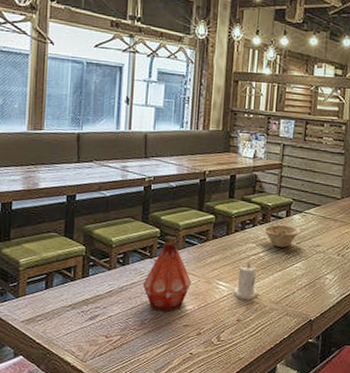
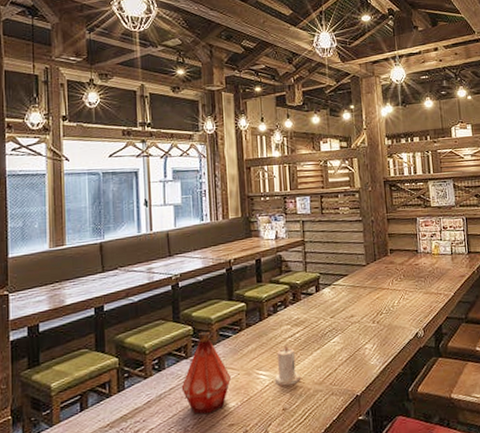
dish: present [262,224,301,247] -> none [294,300,333,325]

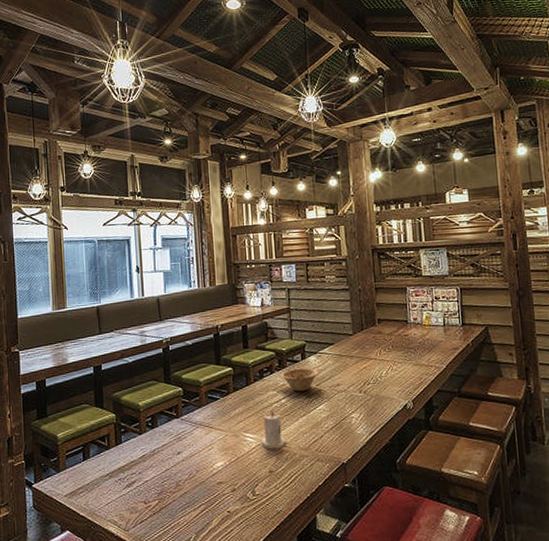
bottle: present [181,331,231,414] -> none [173,393,219,471]
dish: none [294,300,333,325] -> present [280,367,319,391]

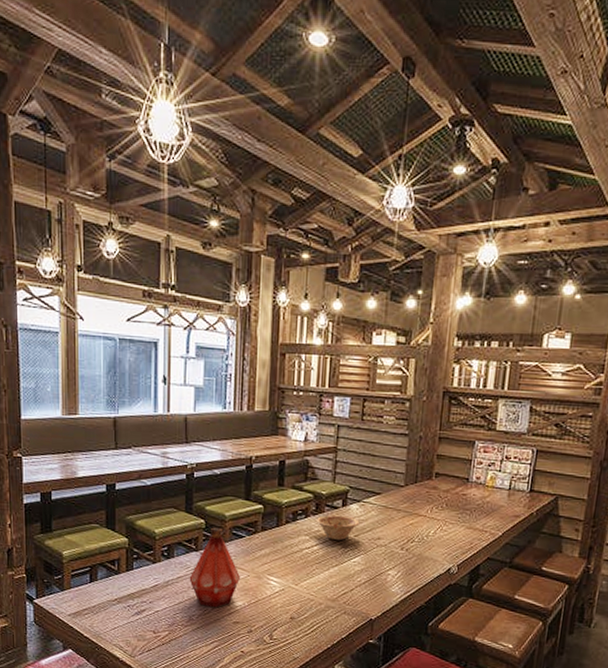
bottle: none [173,393,219,471] -> present [189,527,240,608]
candle: present [261,410,287,449] -> none [285,556,314,597]

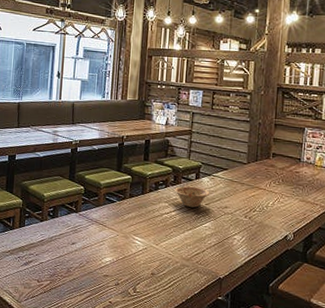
bottle: present [189,527,240,608] -> none [69,193,111,262]

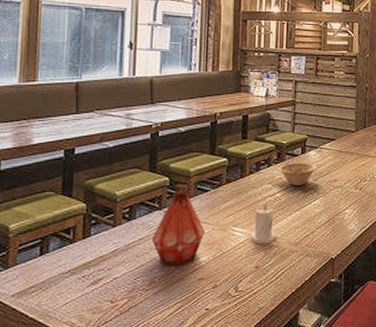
bottle: none [69,193,111,262] -> present [151,184,205,267]
candle: none [147,220,172,255] -> present [250,204,278,244]

